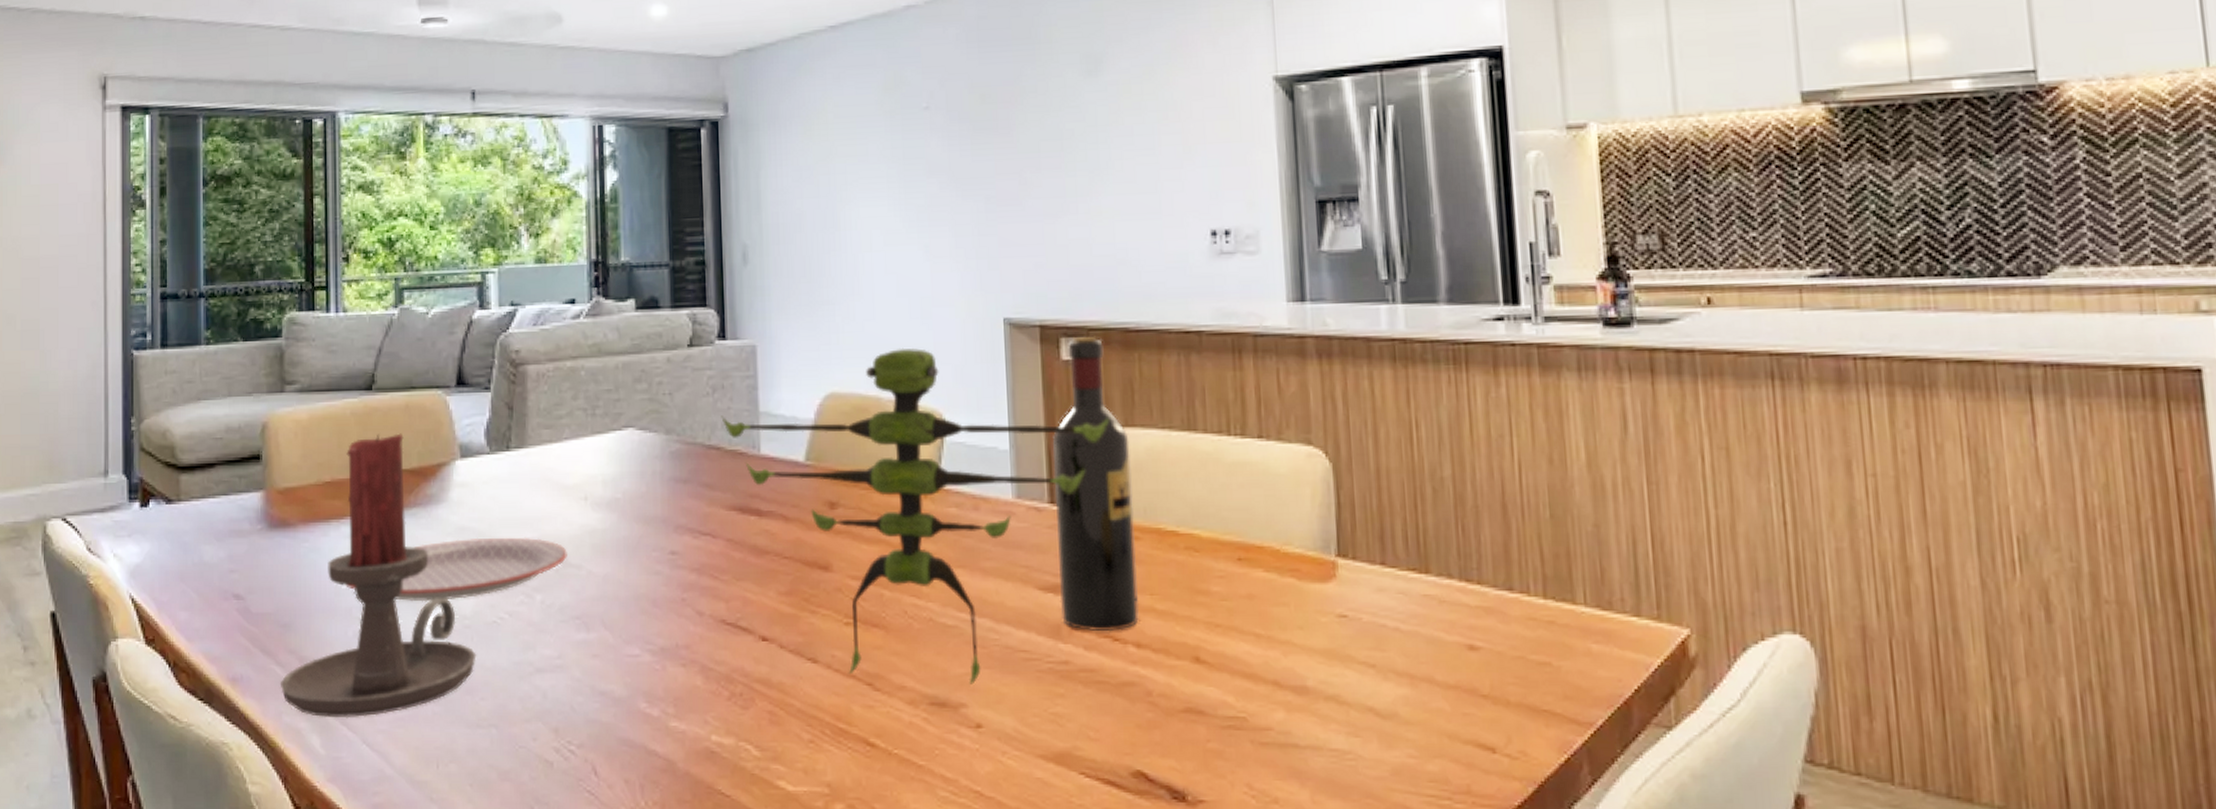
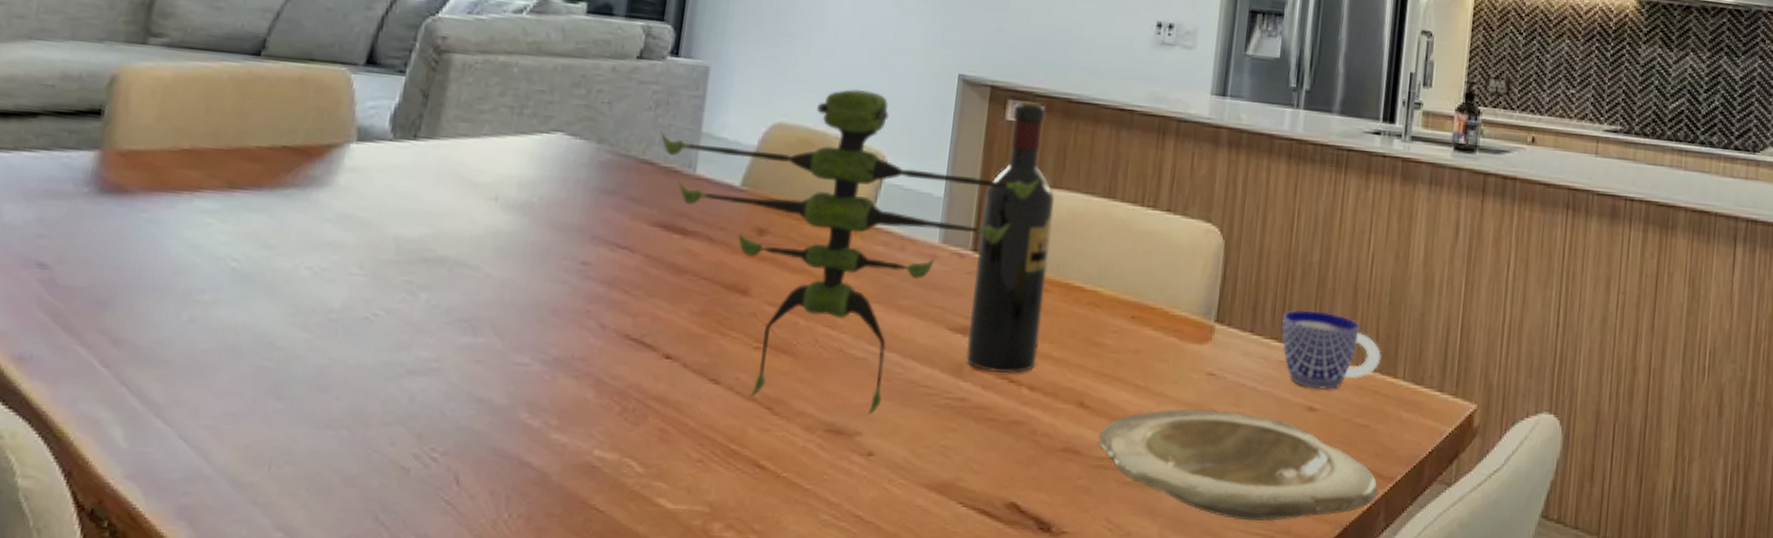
candle holder: present [279,433,477,718] -> none [81,104,339,410]
plate: present [346,537,567,602] -> none [188,226,466,291]
plate: none [1223,657,1576,781] -> present [1098,409,1379,522]
cup: none [1417,533,1552,624] -> present [1281,309,1381,390]

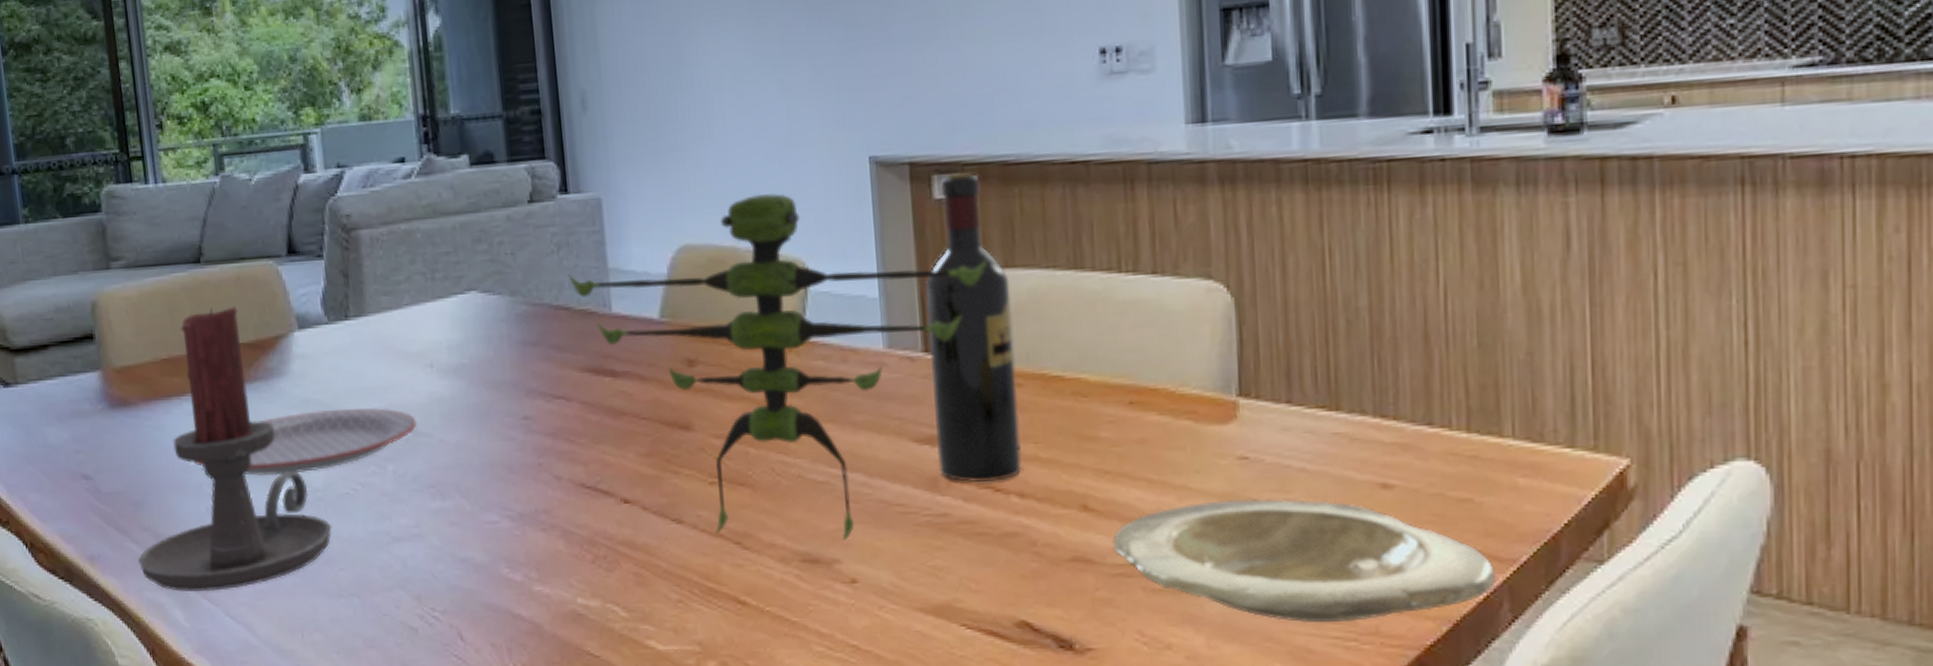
candle holder: none [81,104,339,410] -> present [137,306,333,592]
plate: none [188,226,466,291] -> present [193,407,417,476]
cup: present [1281,309,1381,390] -> none [1327,366,1476,462]

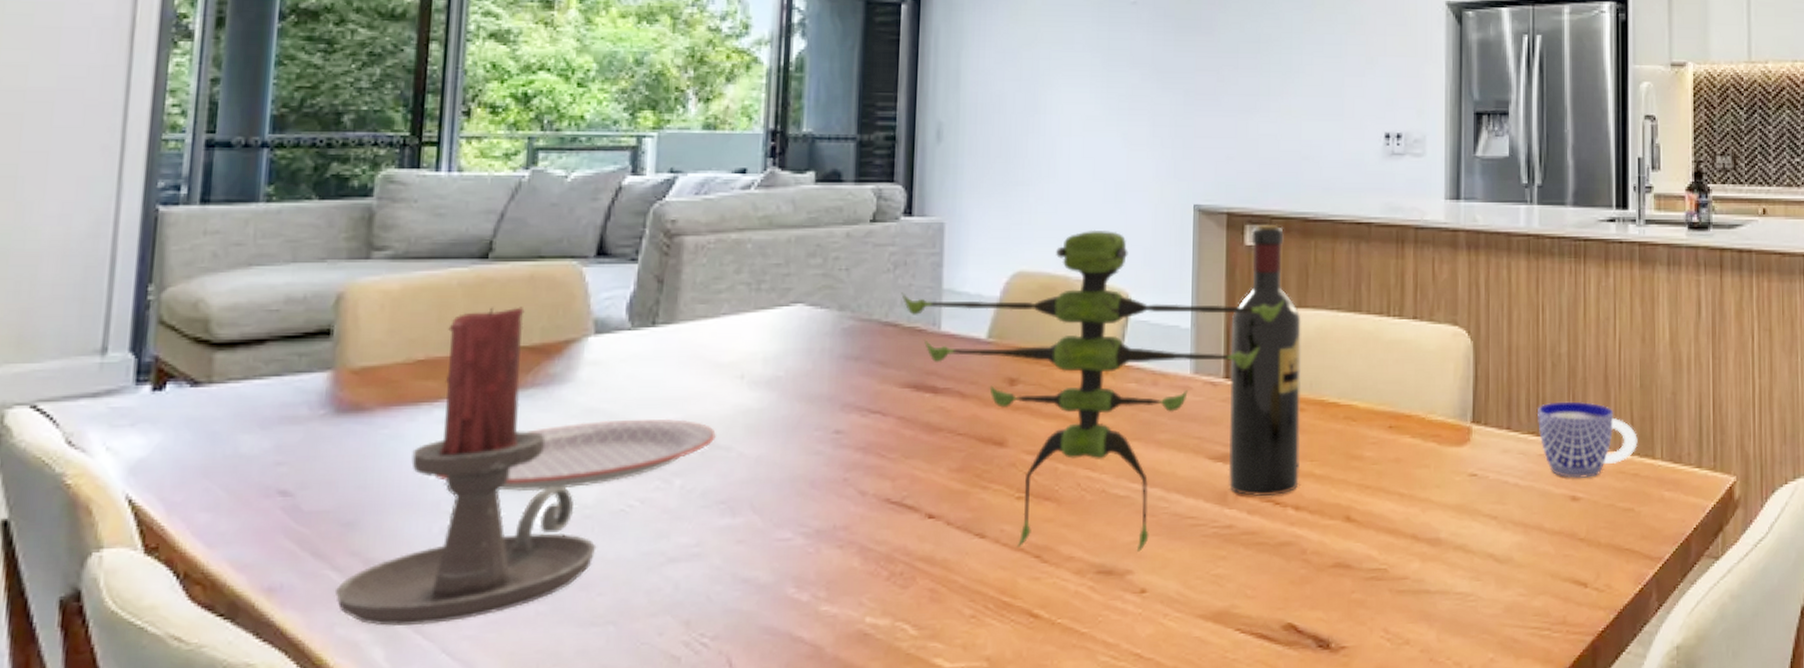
plate: present [1112,499,1497,624] -> none [1368,510,1648,617]
cup: none [1327,366,1476,462] -> present [1536,401,1638,478]

